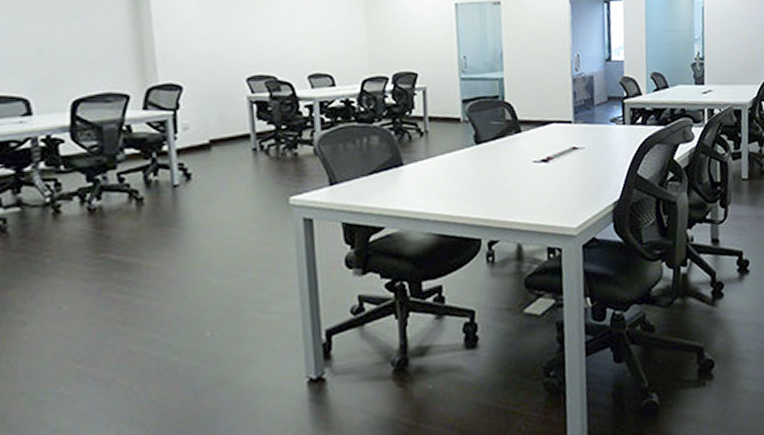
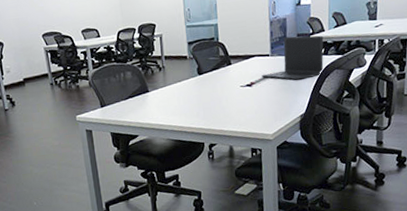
laptop: none [561,99,642,156] -> present [261,35,324,80]

